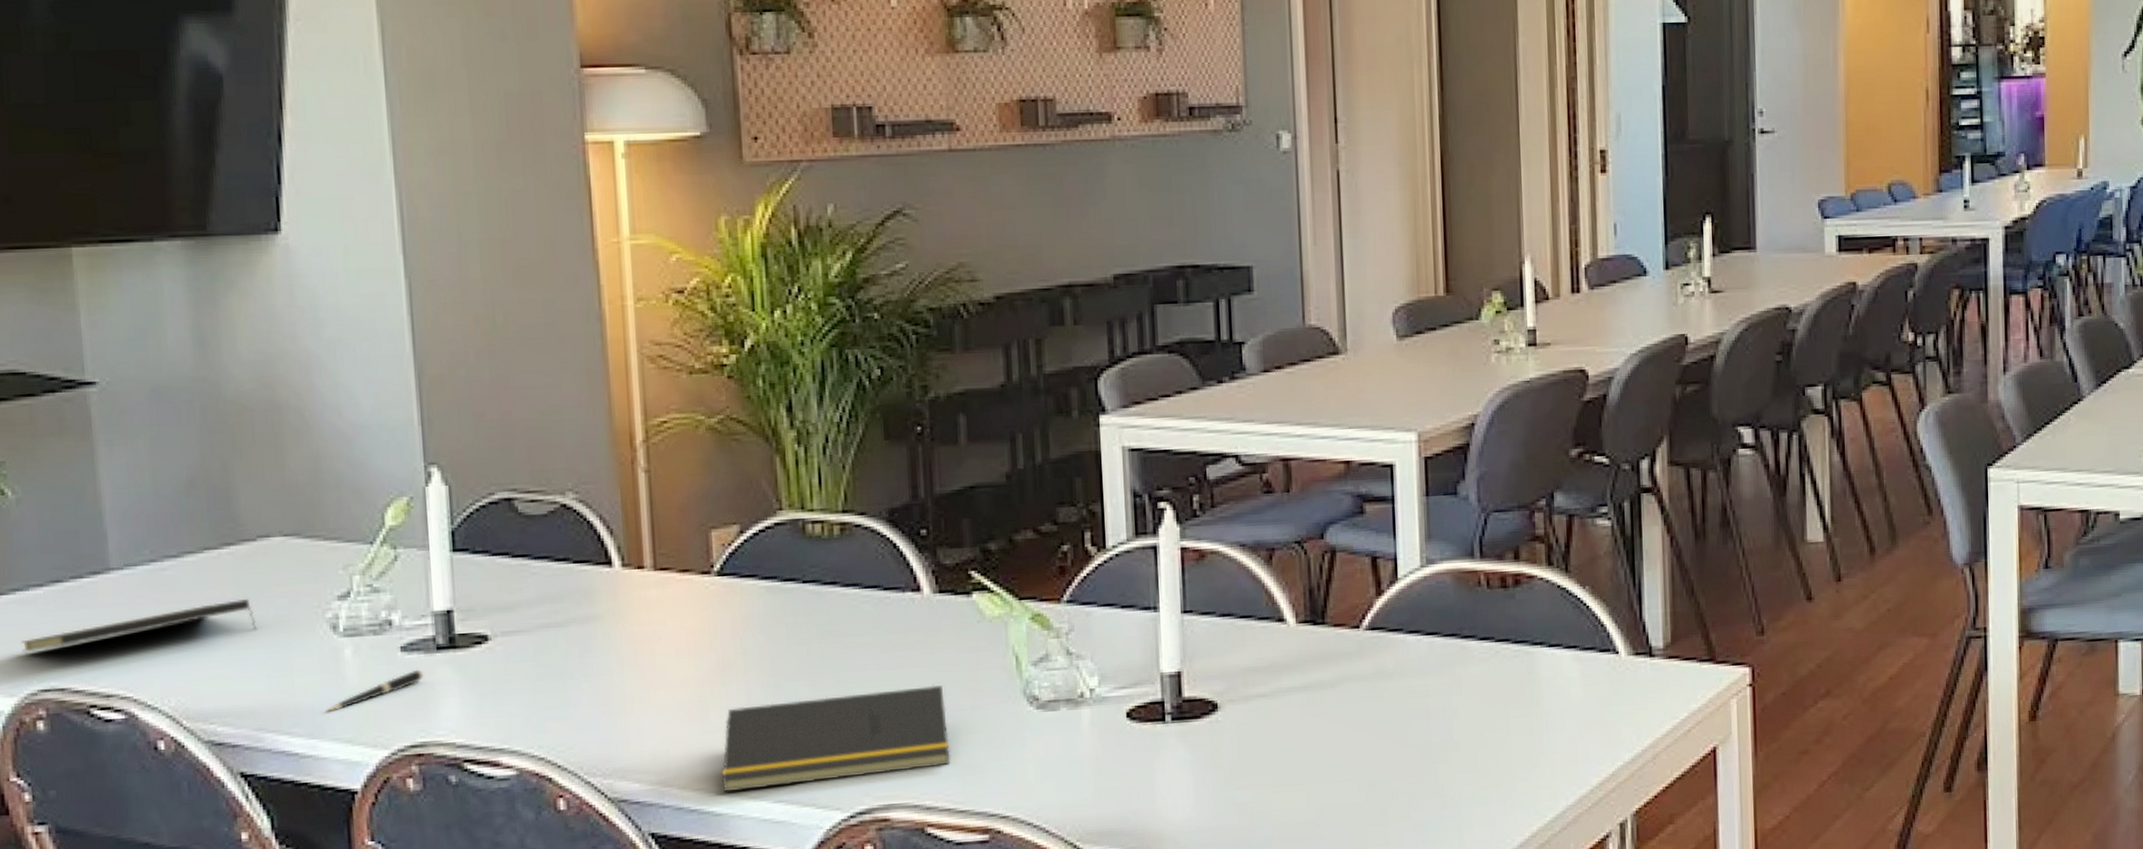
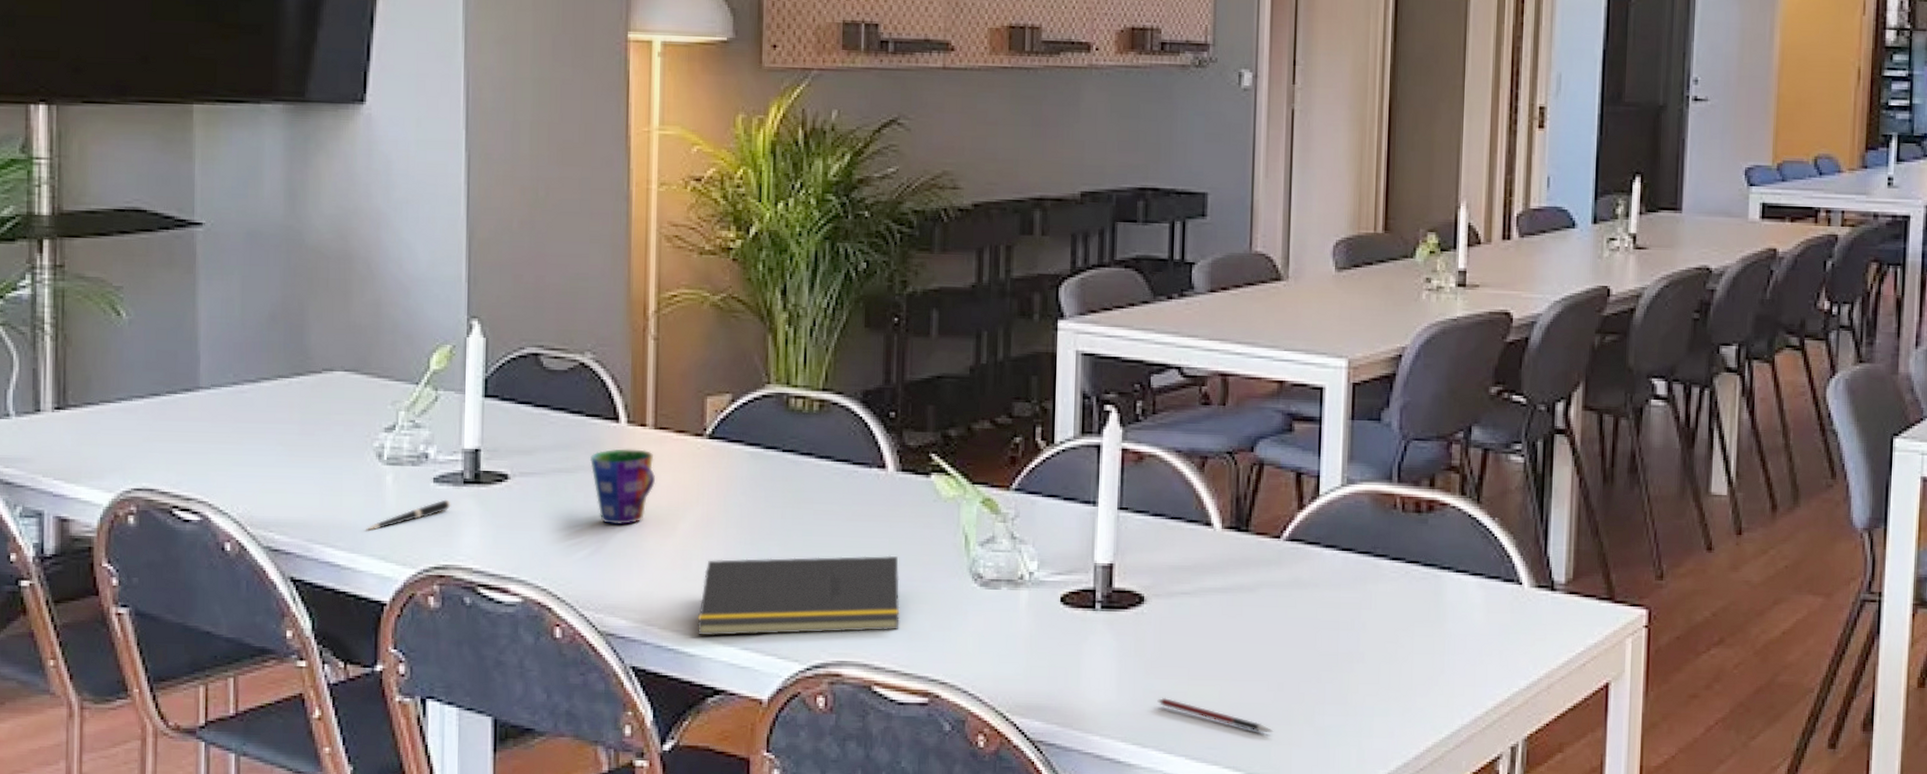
notepad: present [21,599,257,653] -> none [122,424,315,455]
cup: none [581,594,661,680] -> present [589,448,656,525]
pen: none [1241,808,1369,835] -> present [1157,697,1274,733]

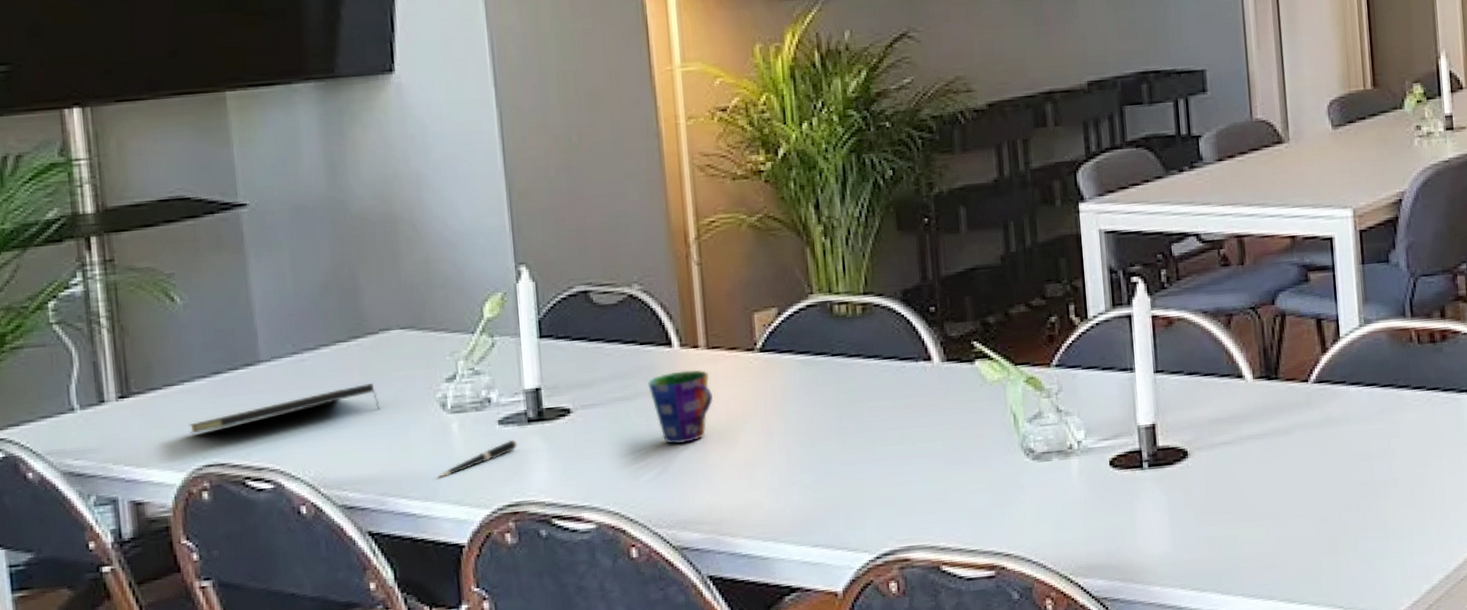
notepad: none [122,424,315,455] -> present [189,383,380,434]
notepad: present [697,555,900,636] -> none [767,441,961,539]
pen: present [1157,697,1274,733] -> none [1210,542,1322,564]

